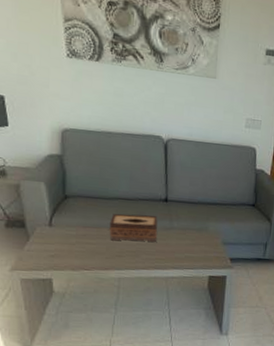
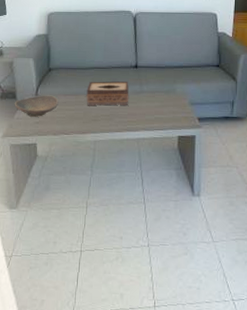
decorative bowl: none [23,225,77,250] -> present [14,95,59,117]

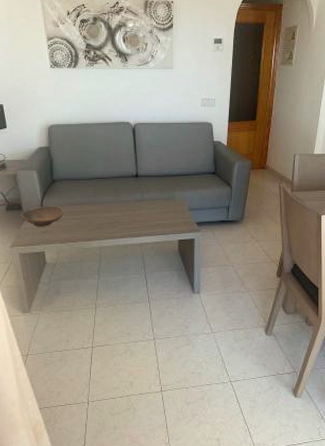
tissue box: present [86,81,129,106] -> none [90,190,131,215]

